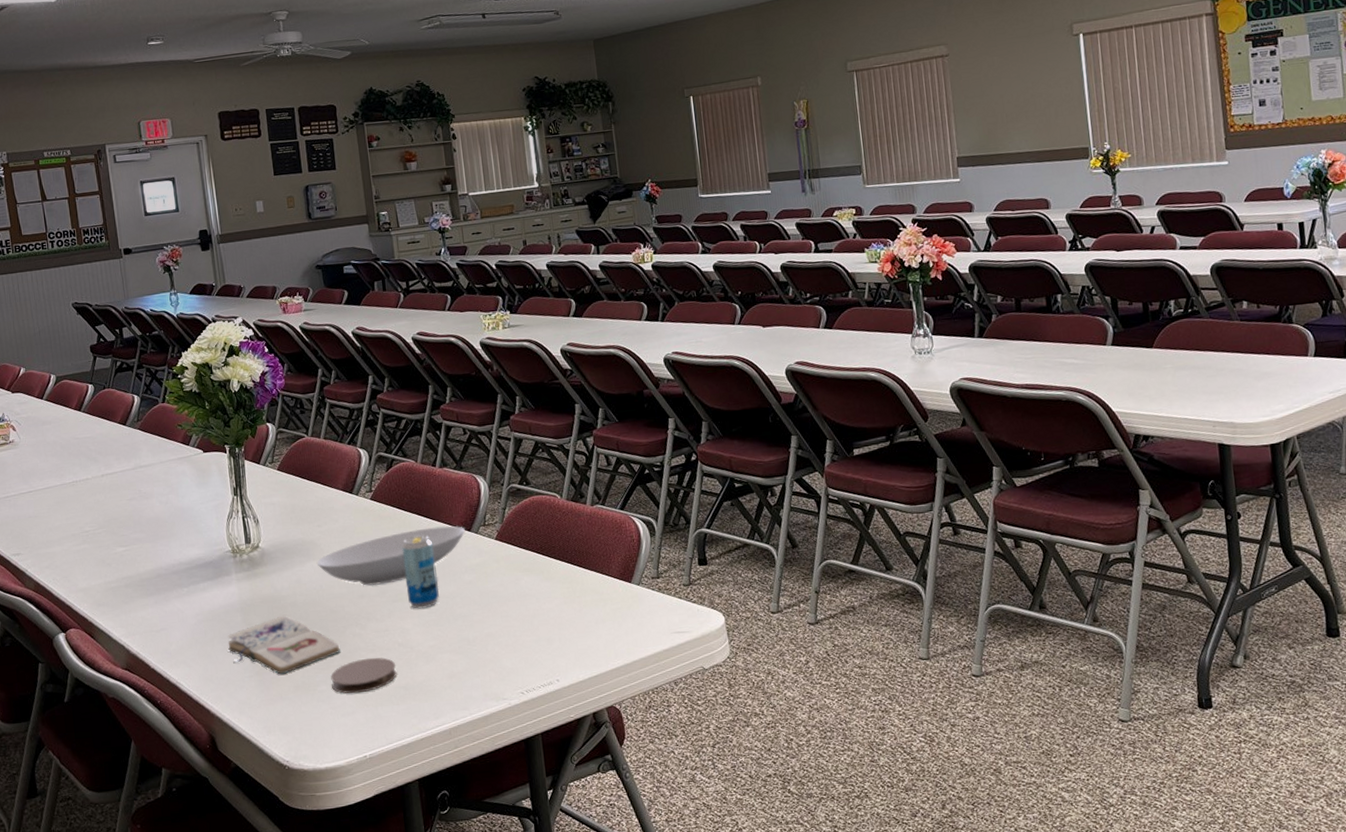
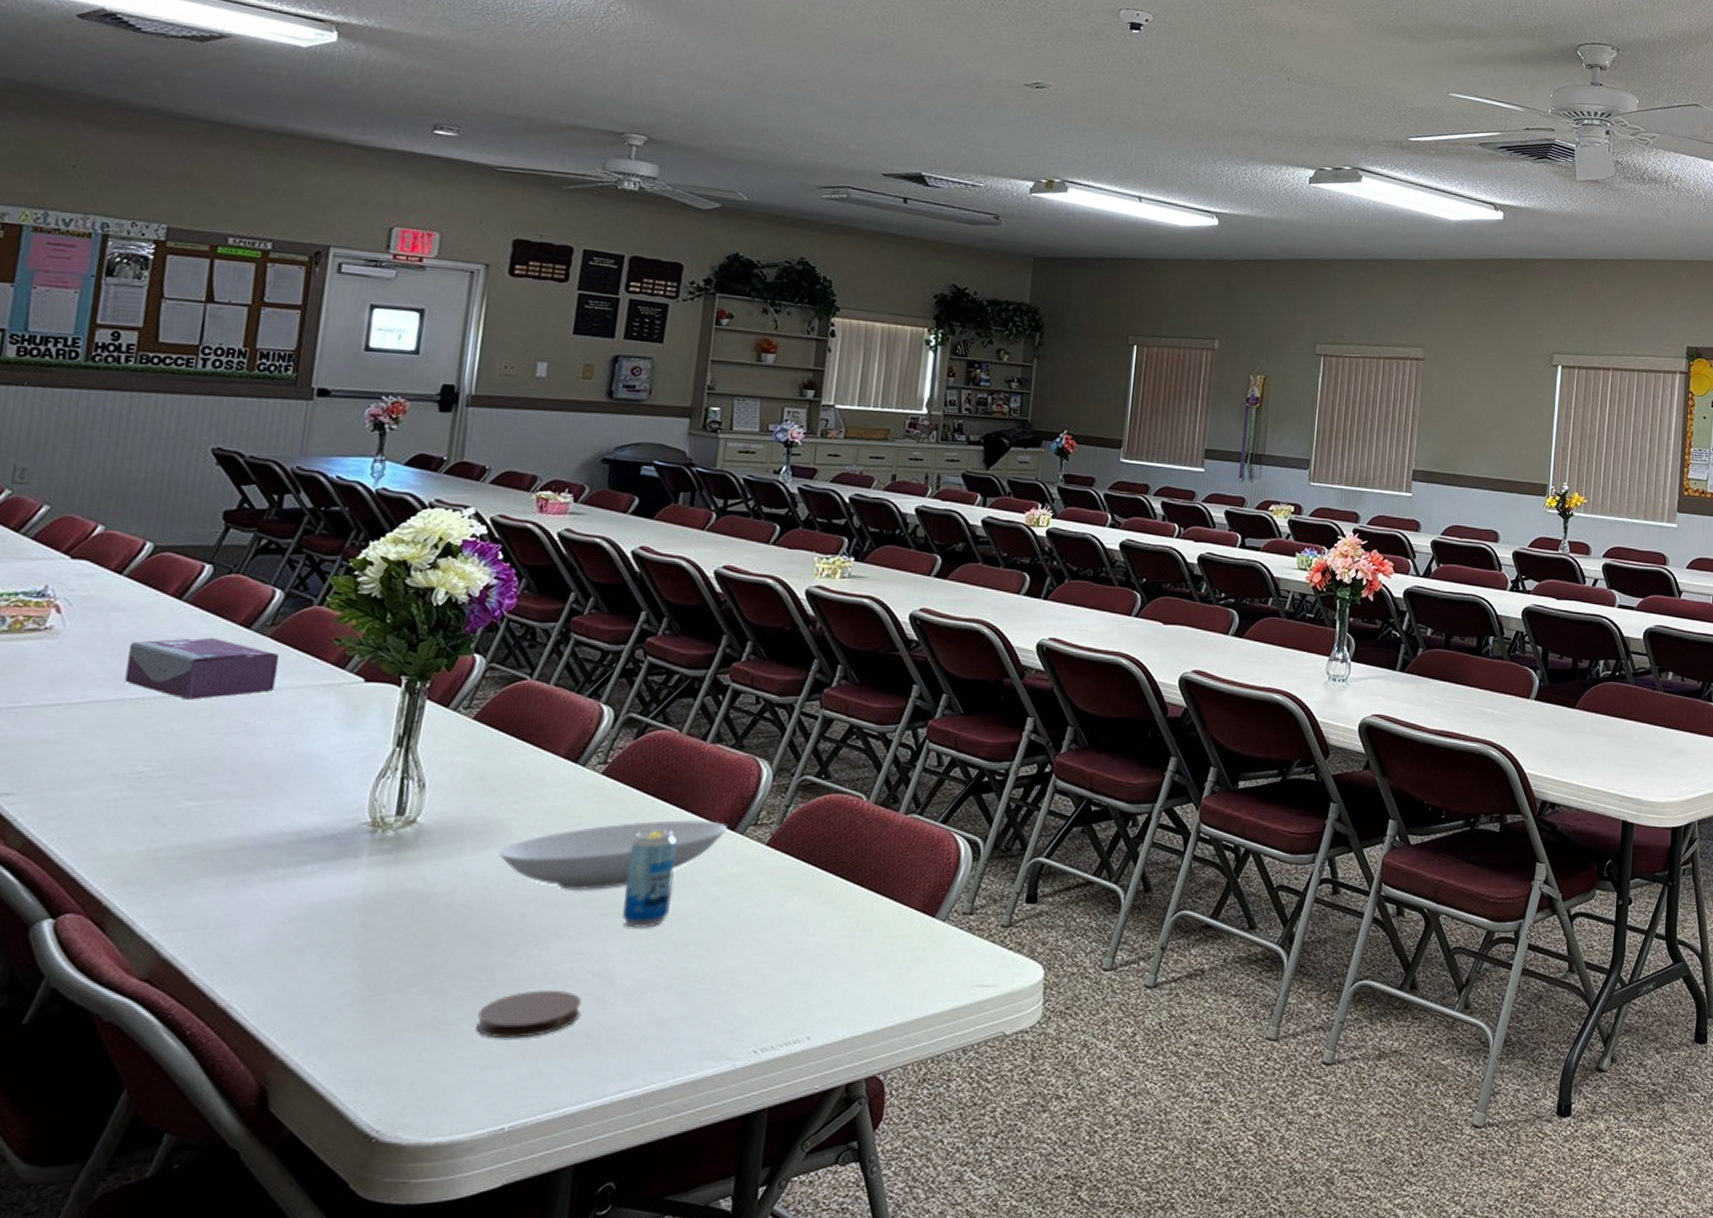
tissue box: none [59,434,151,479] -> present [124,637,279,700]
paperback book: present [228,616,341,675] -> none [326,922,504,1005]

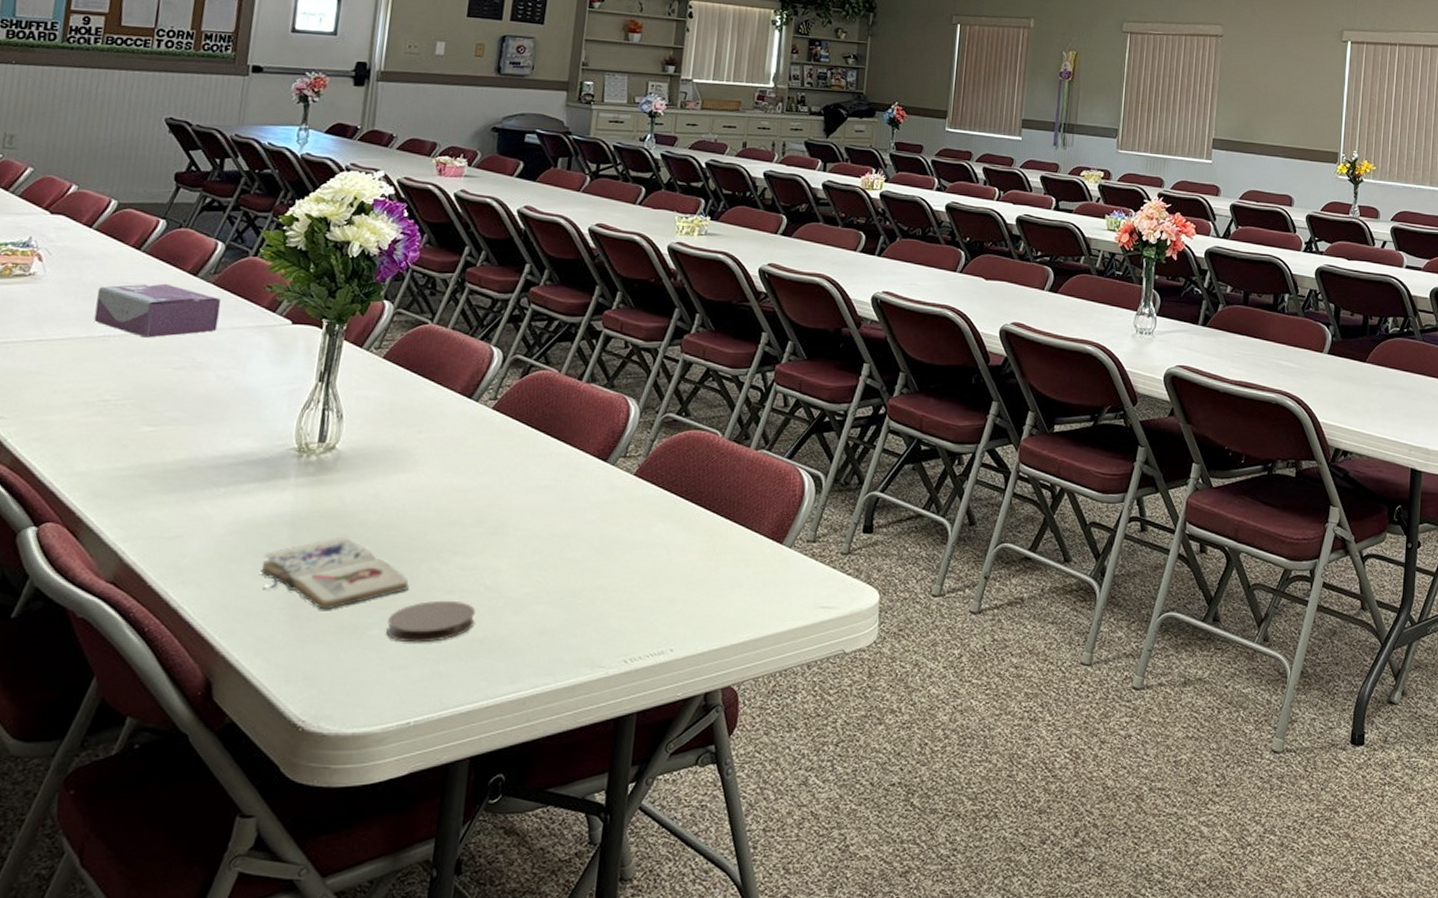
paperback book: none [326,922,504,1005] -> present [260,537,409,610]
bowl: present [498,820,727,892] -> none [404,451,600,513]
beverage can: present [623,829,678,928] -> none [510,459,558,547]

